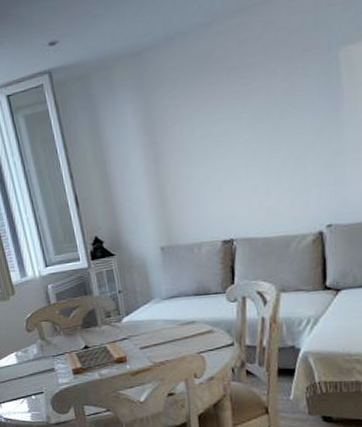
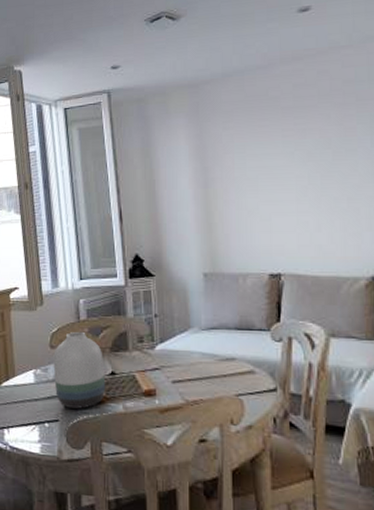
vase: none [30,313,82,381] -> present [53,331,106,409]

